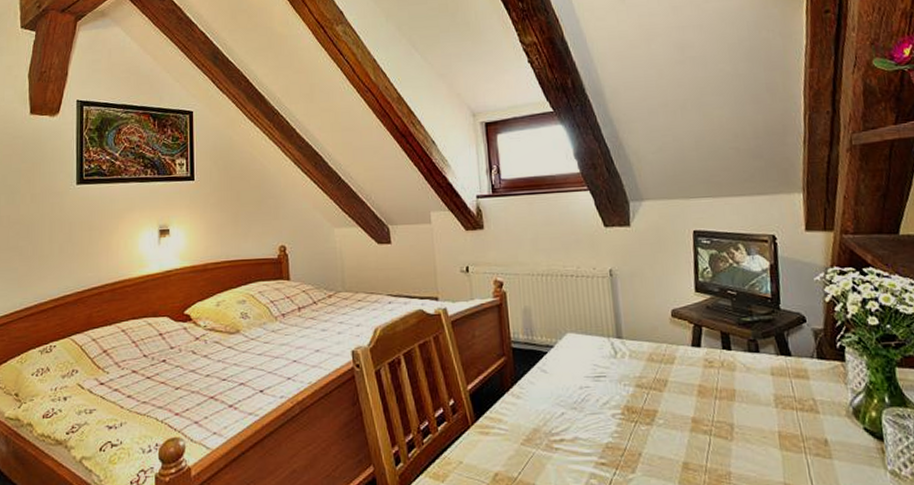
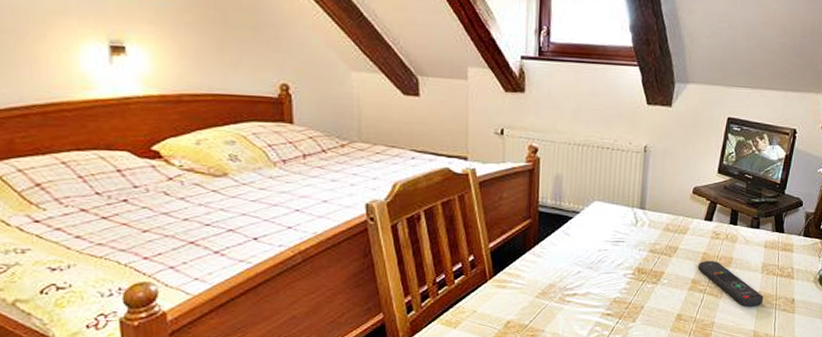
remote control: none [696,394,787,450] -> present [698,261,764,306]

